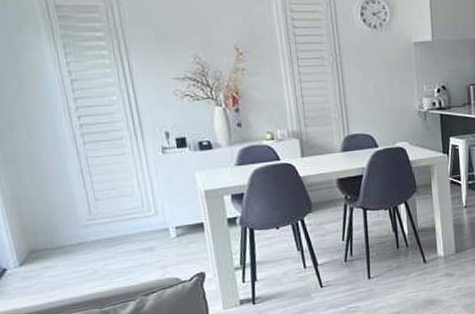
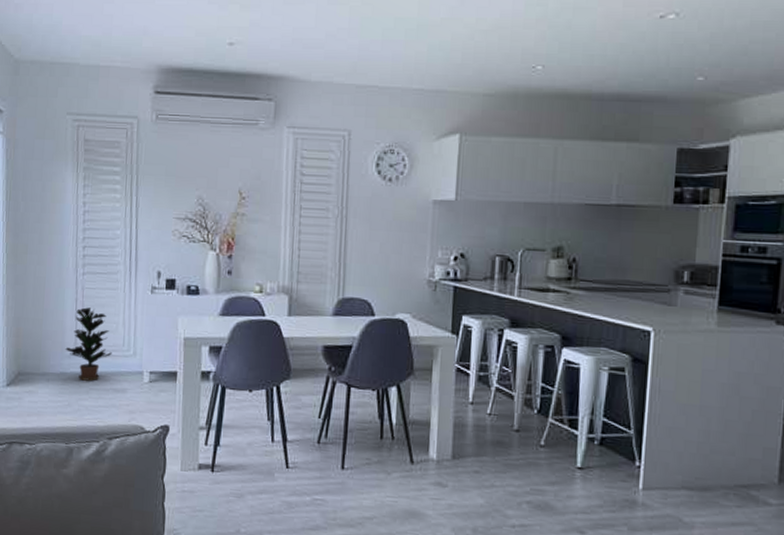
potted plant: none [79,176,132,247] -> present [65,307,112,381]

